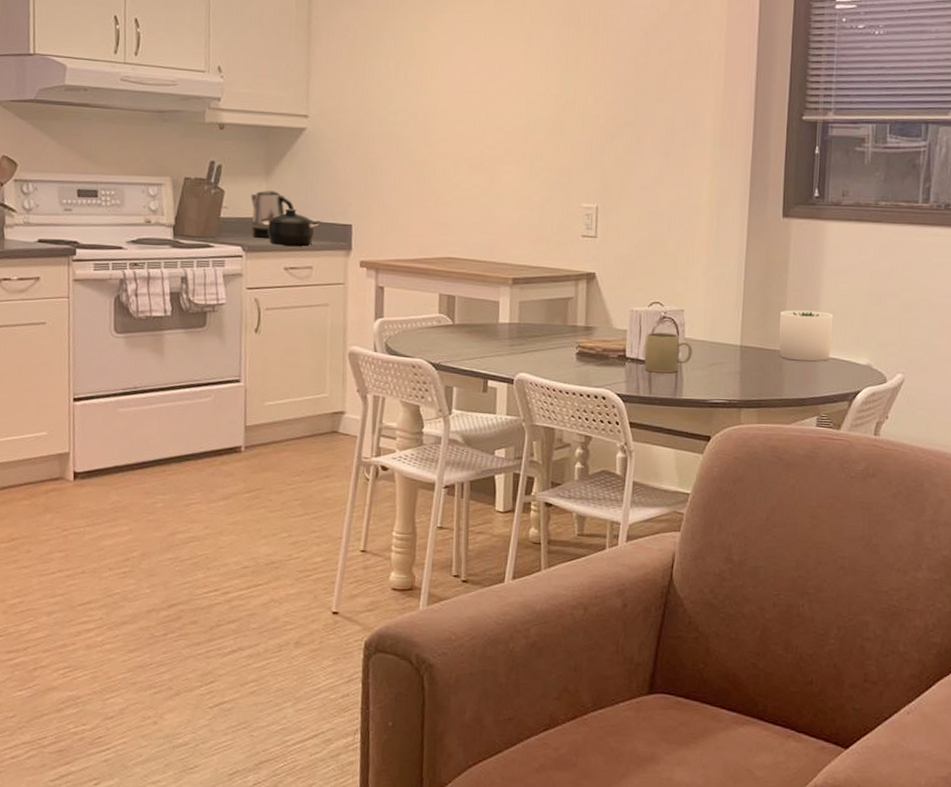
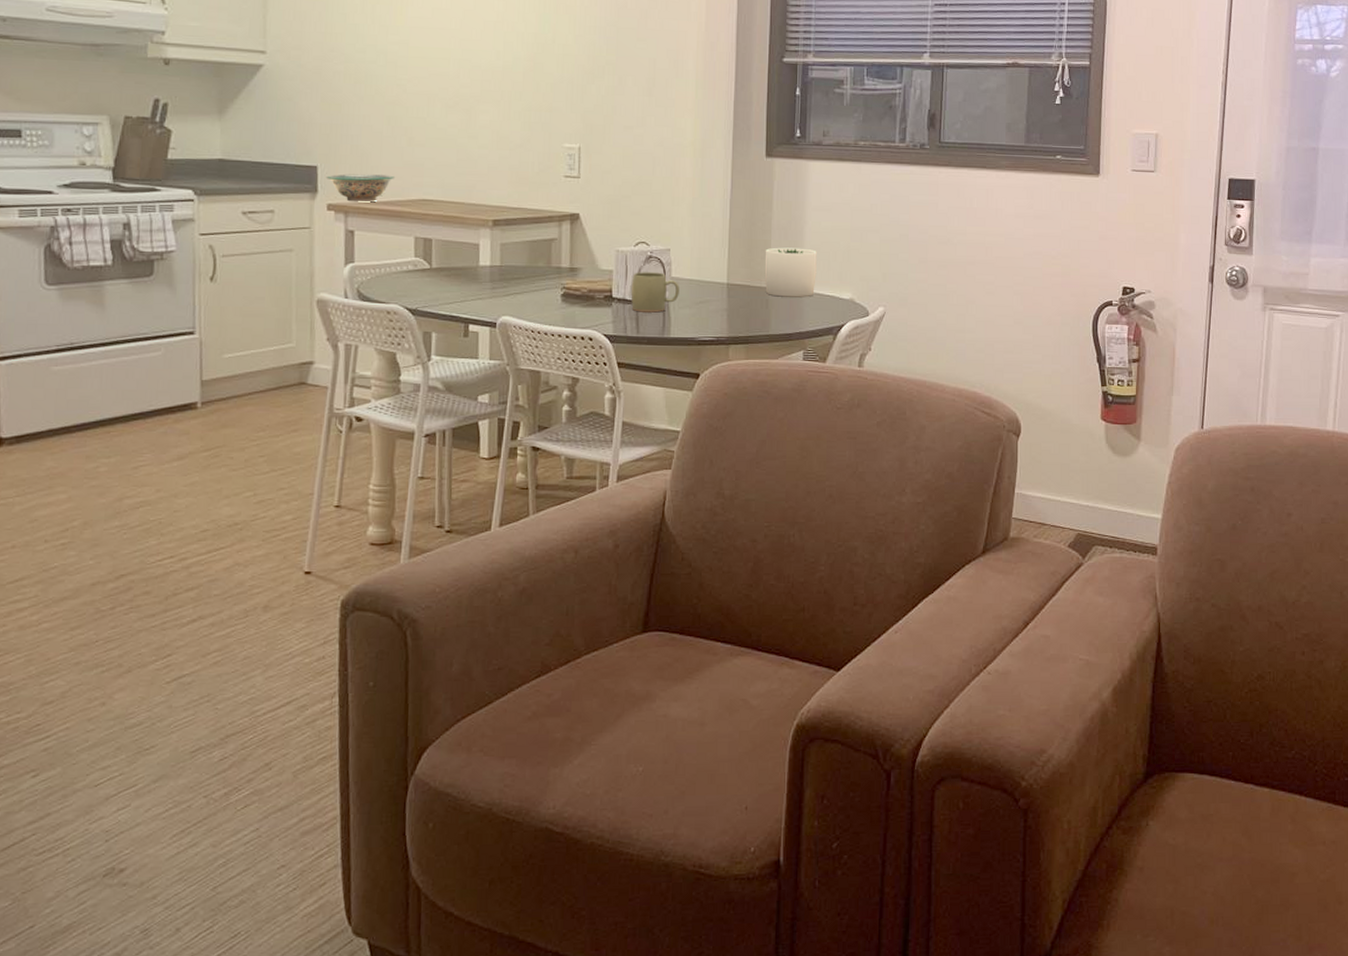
kettle: present [251,190,294,238] -> none [202,130,252,181]
saucepan: present [261,208,321,247] -> none [214,149,283,190]
decorative bowl: none [359,232,423,260] -> present [326,173,396,203]

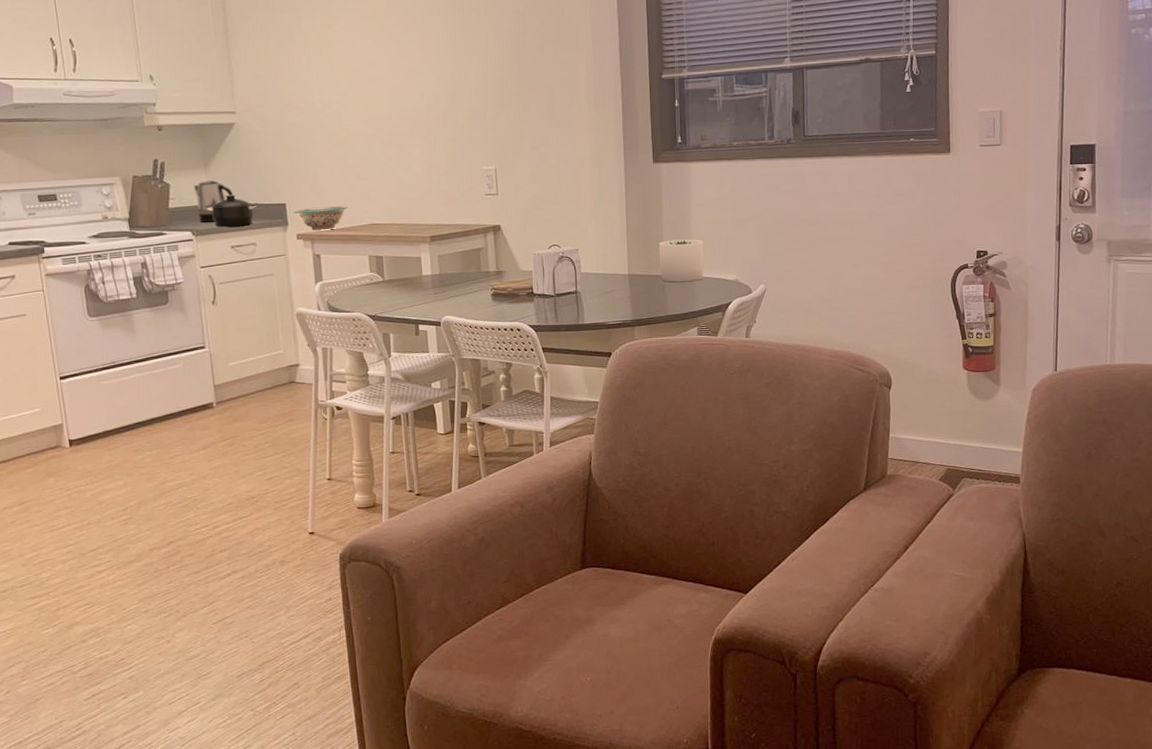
kettle: none [202,130,252,181] -> present [193,180,234,223]
saucepan: none [214,149,283,190] -> present [205,194,259,228]
mug: present [630,272,679,313] -> none [548,269,589,305]

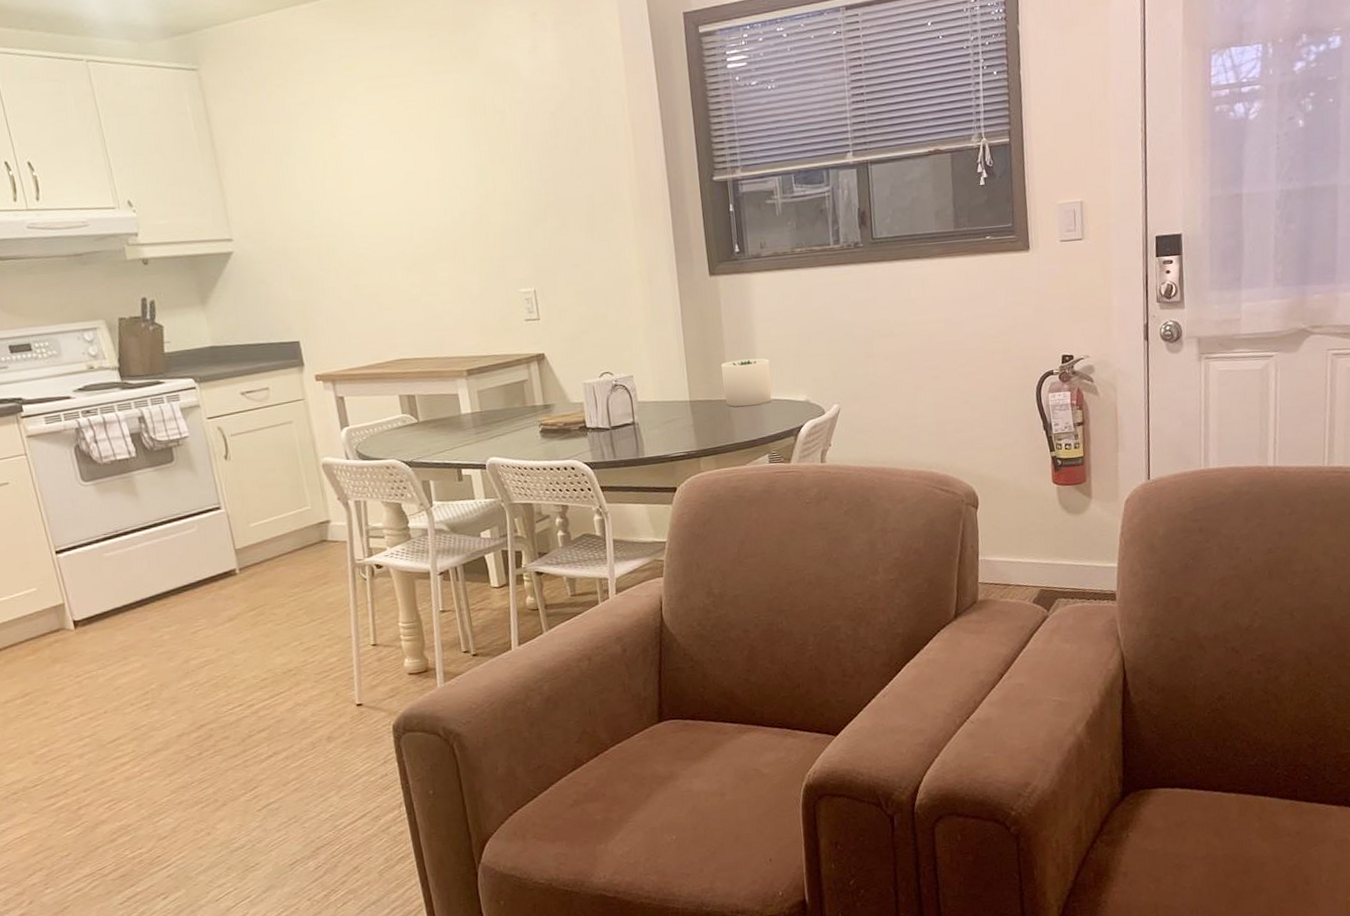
kettle: present [193,180,234,223] -> none [191,319,238,367]
saucepan: present [205,194,259,228] -> none [206,333,268,373]
decorative bowl: present [293,205,349,231] -> none [309,340,372,371]

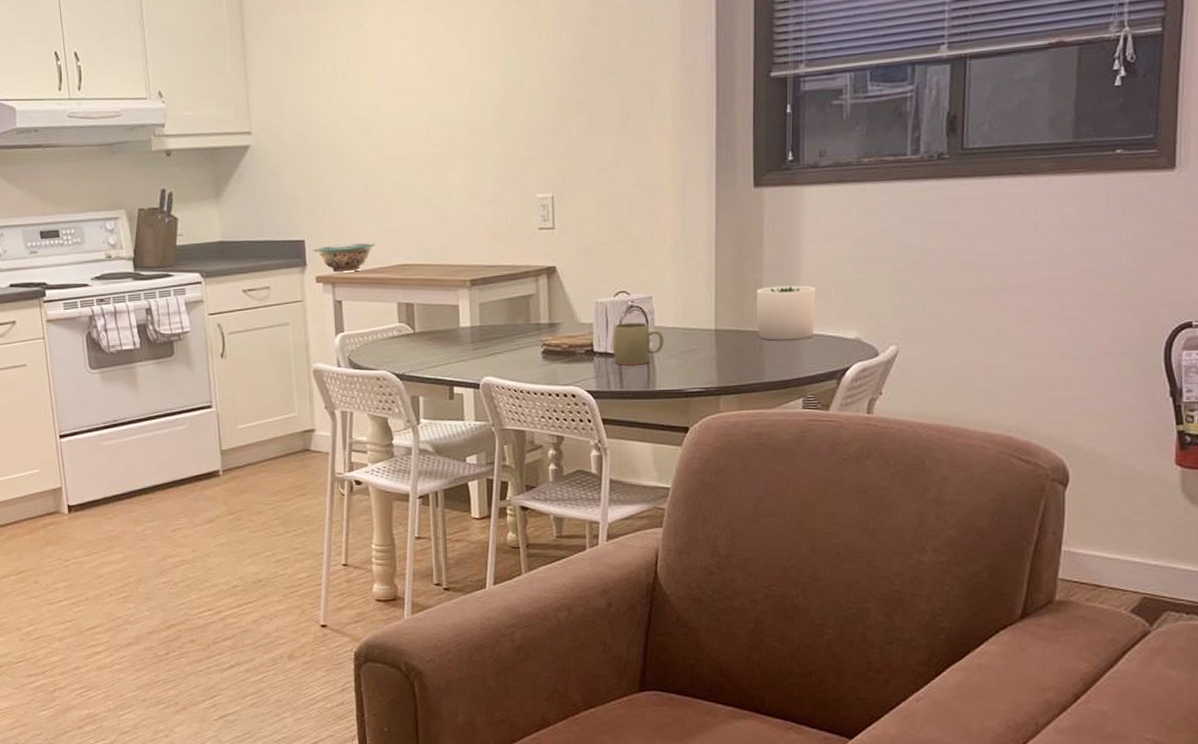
decorative bowl: none [309,340,372,371] -> present [313,242,376,273]
mug: none [601,398,647,438] -> present [612,322,664,366]

